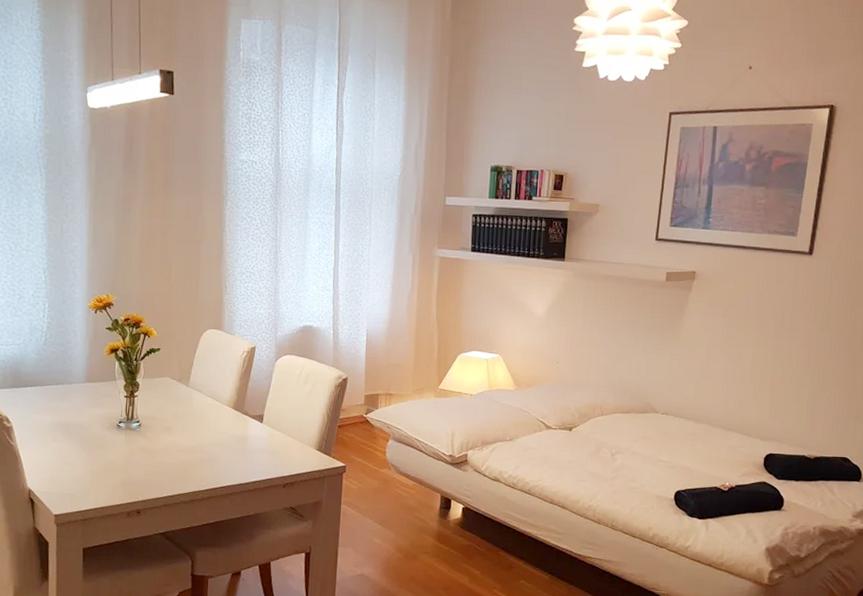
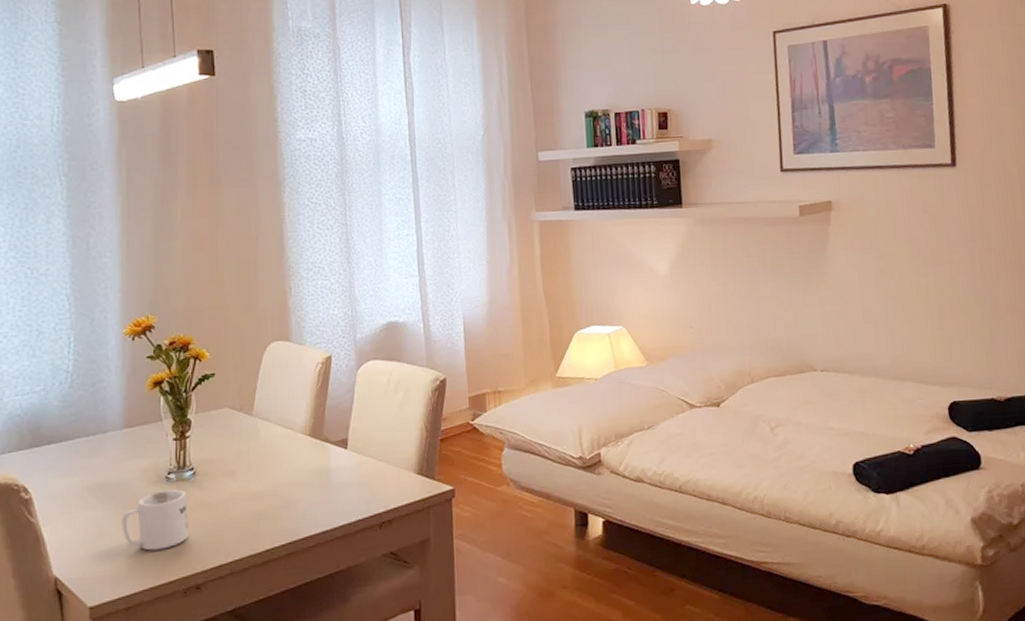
mug: none [82,435,133,480] -> present [122,489,188,551]

